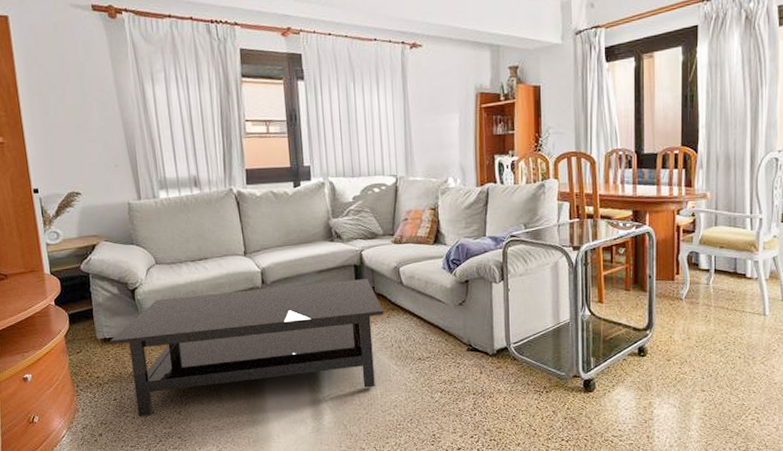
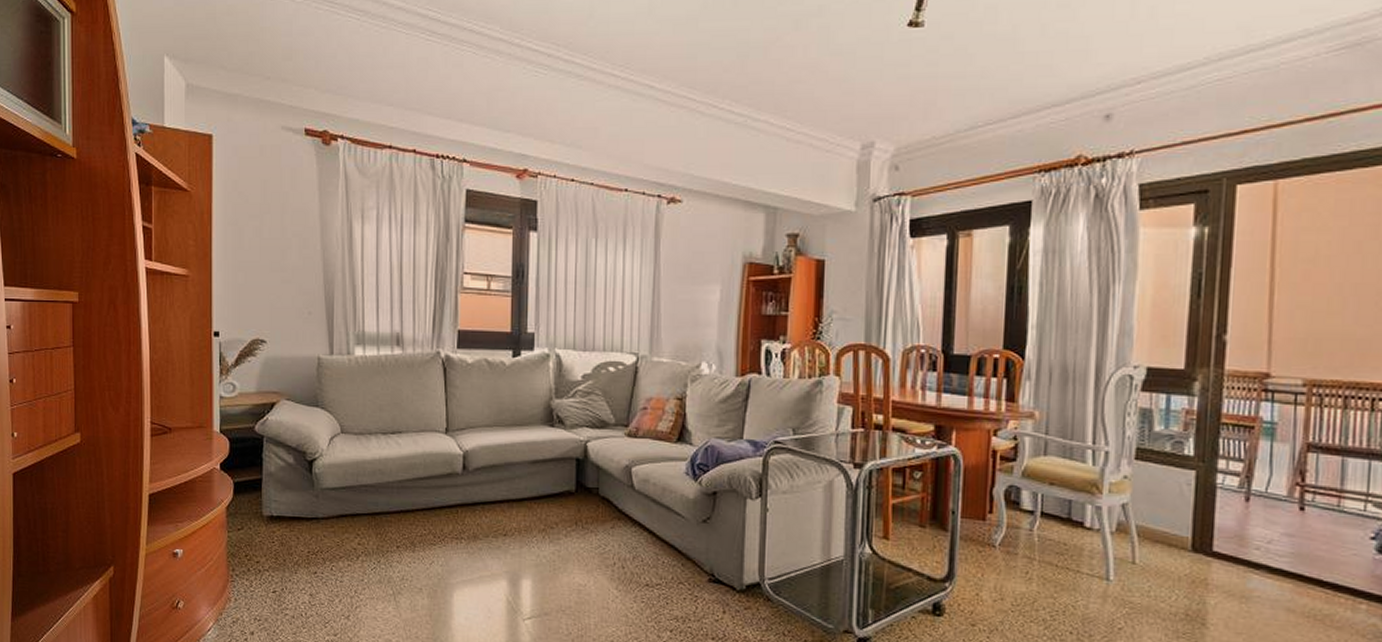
coffee table: present [110,279,384,416] -> none [278,475,607,617]

